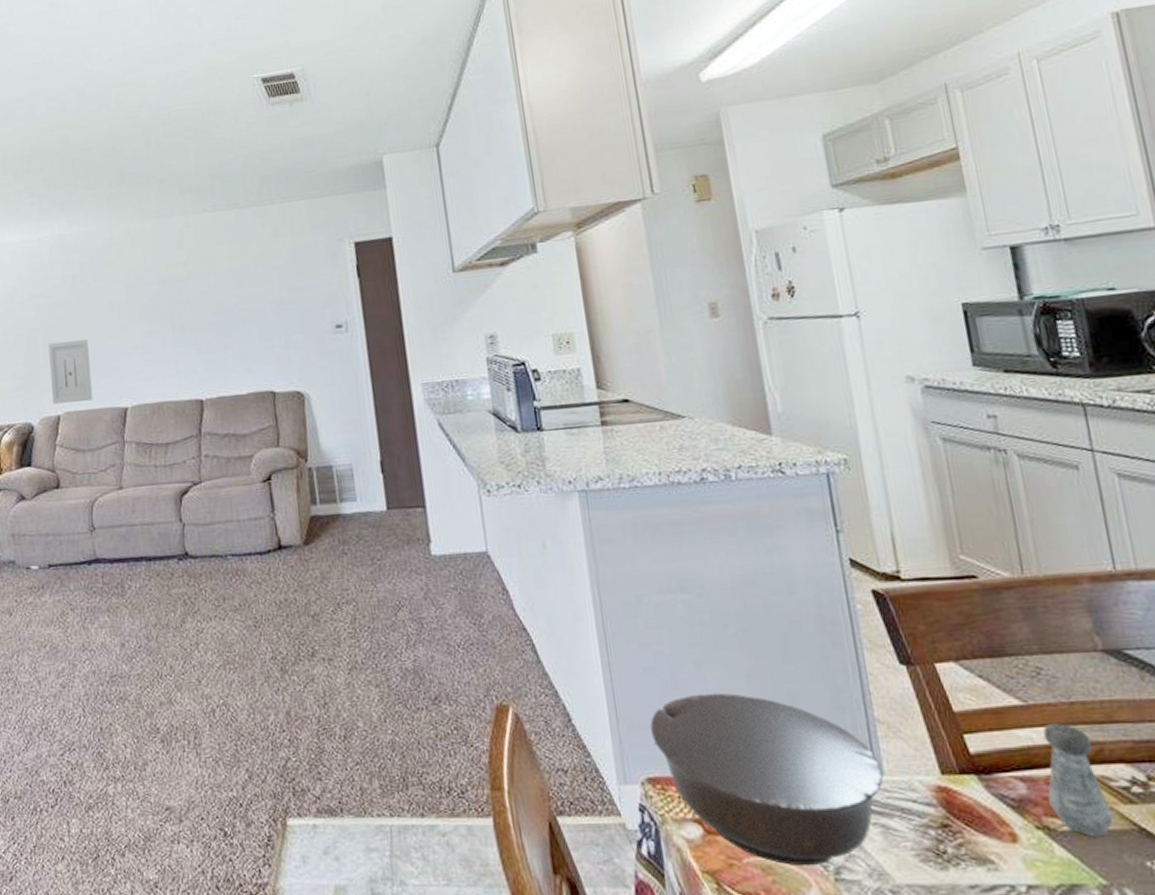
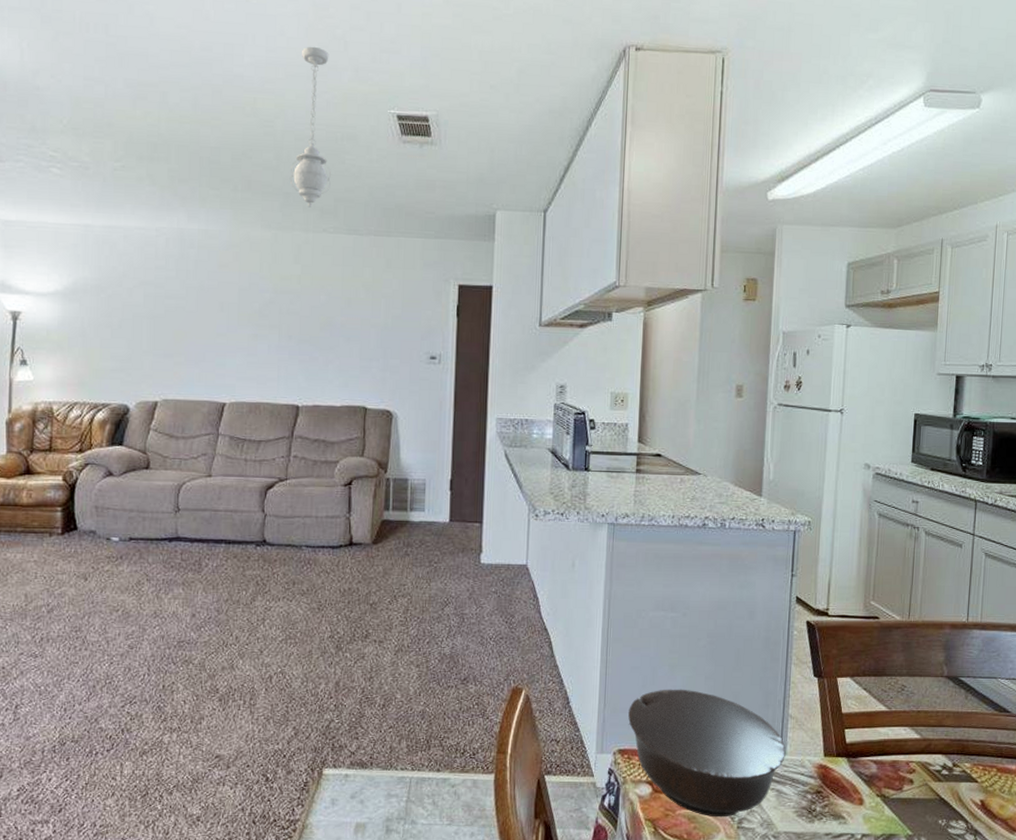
wall art: present [48,338,93,404] -> none [151,331,194,391]
pendant light: none [157,29,204,190] -> present [290,46,331,208]
salt shaker: present [1043,723,1113,837] -> none [888,725,926,803]

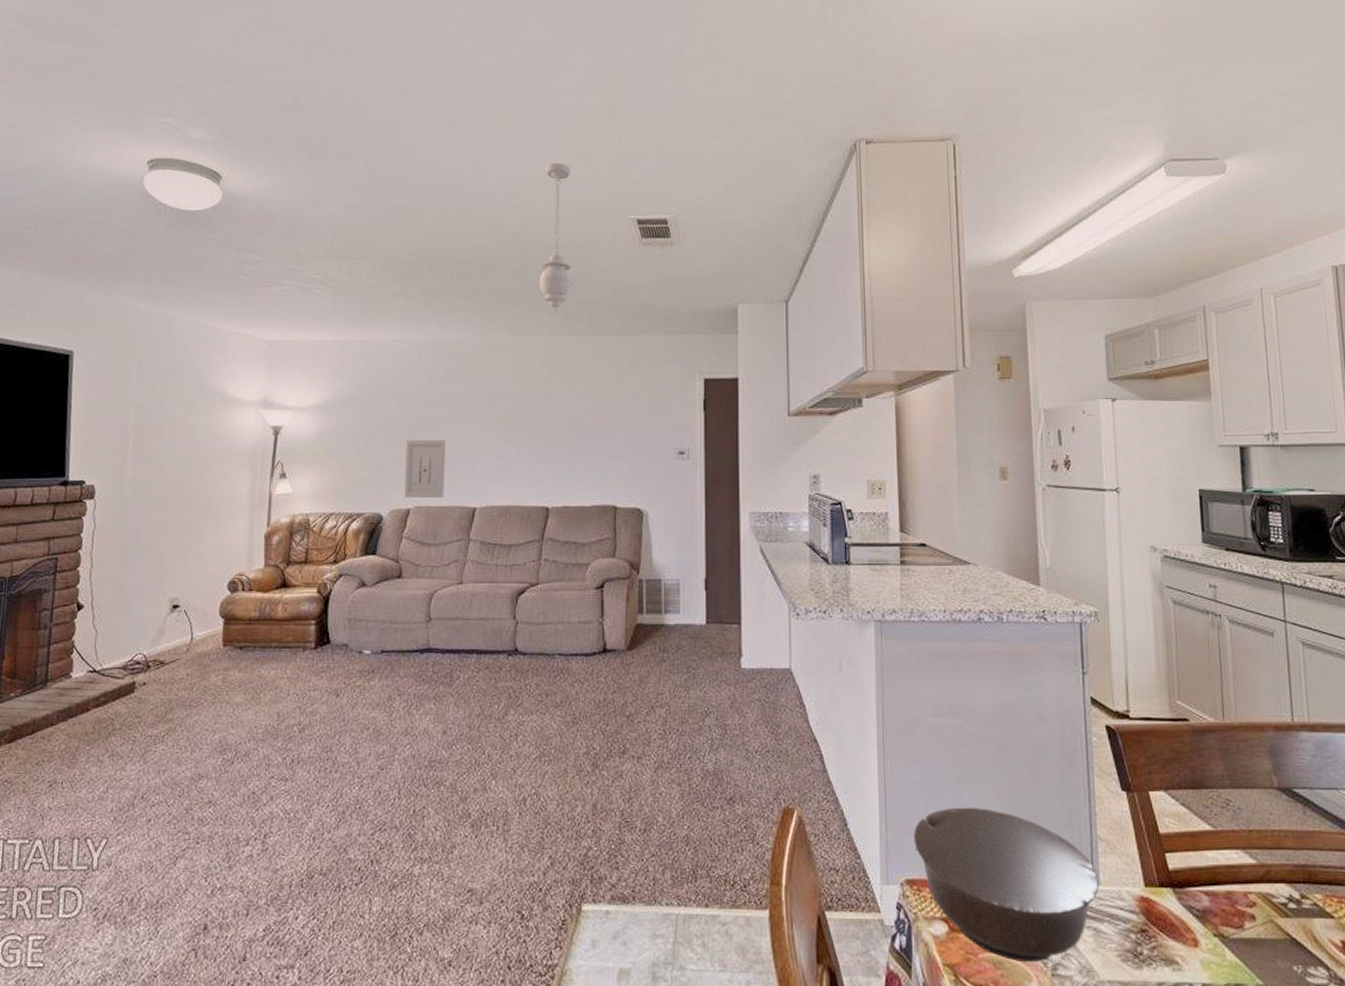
wall art: none [151,331,194,391] -> present [404,439,445,498]

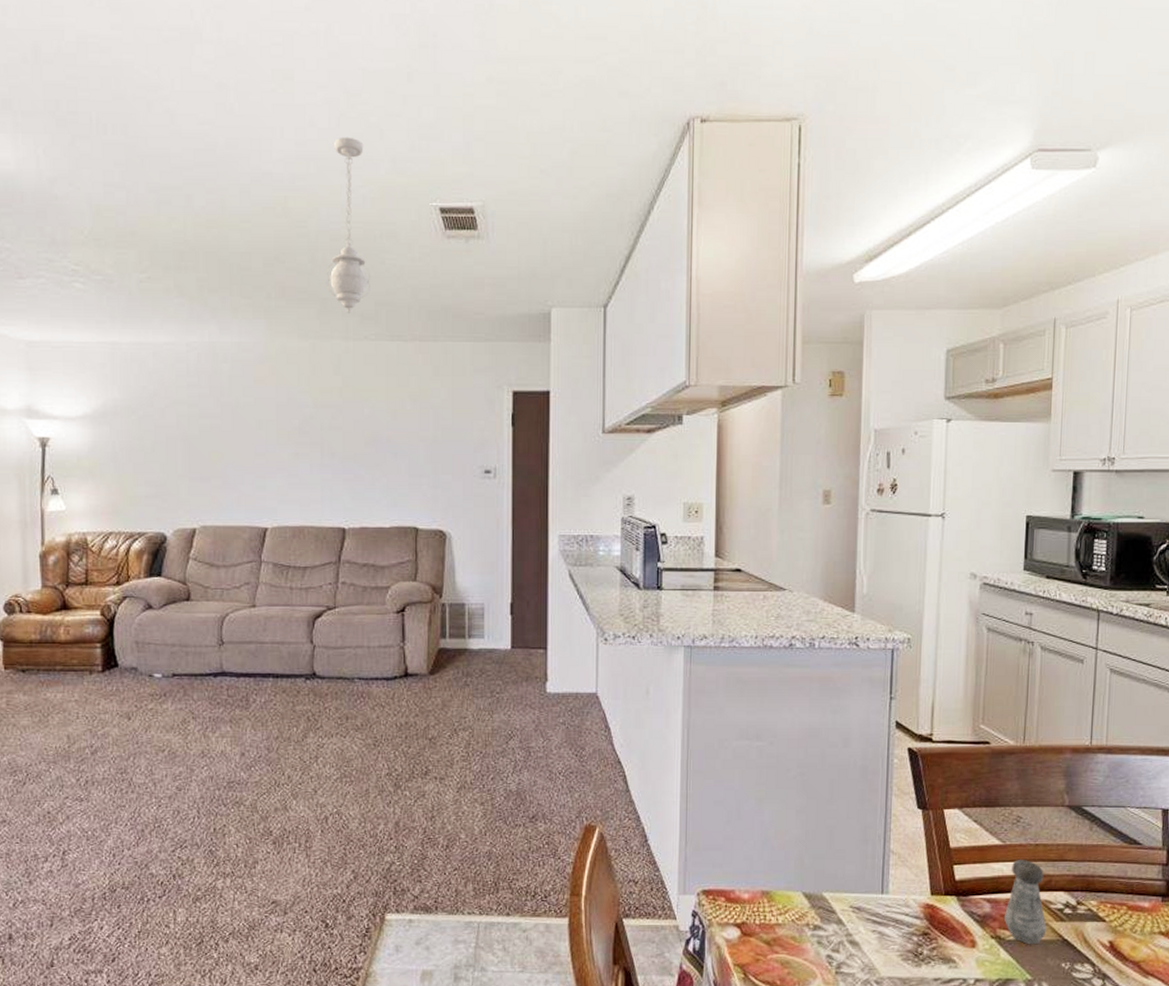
wall art: present [404,439,445,498] -> none [188,453,232,516]
bowl: present [914,807,1099,963] -> none [712,824,888,962]
salt shaker: none [1224,847,1272,945] -> present [1003,860,1047,945]

